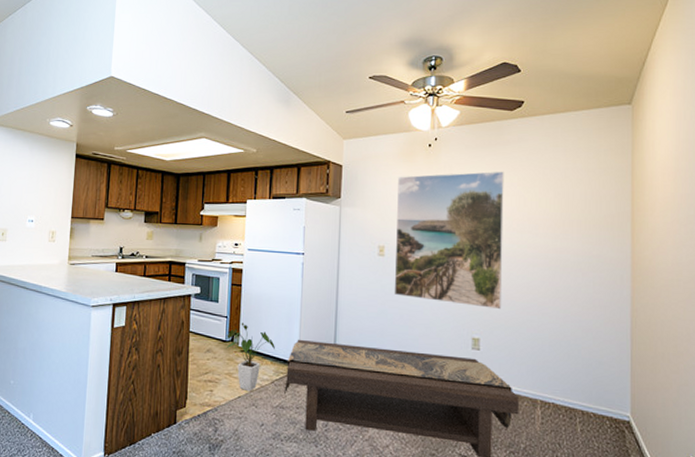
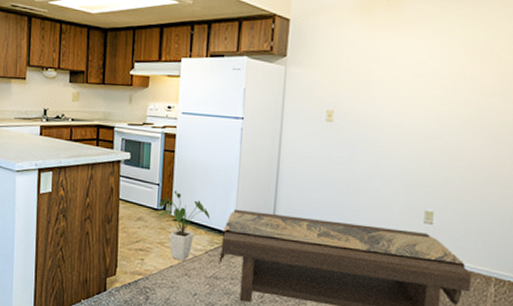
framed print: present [394,171,504,310] -> none [341,27,477,182]

